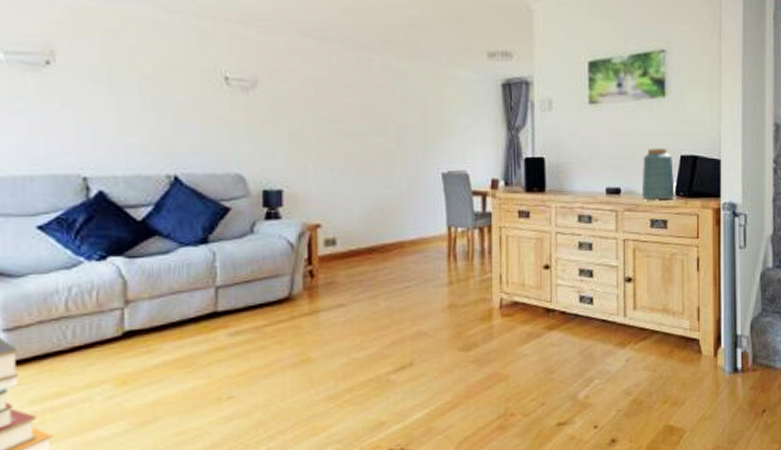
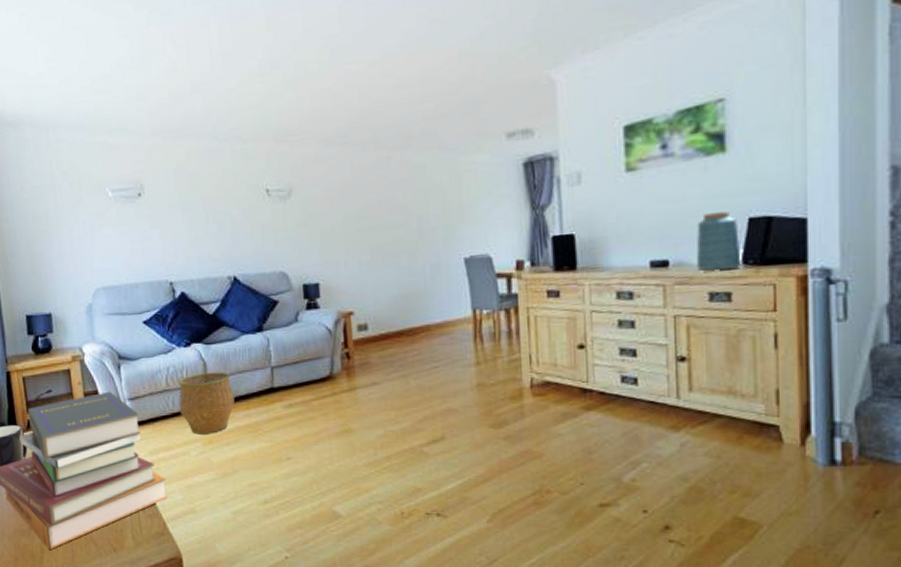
basket: none [82,292,163,374] -> present [178,372,235,435]

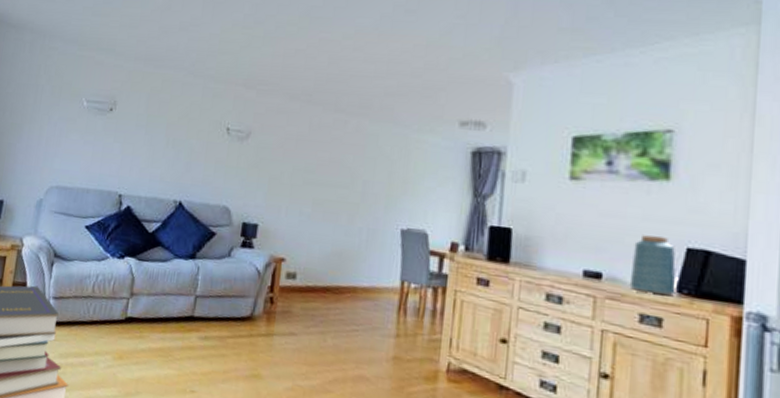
basket: present [178,372,235,435] -> none [98,286,155,350]

